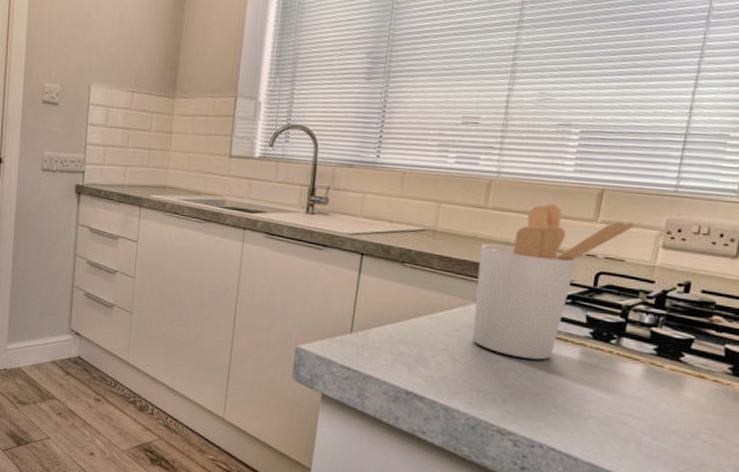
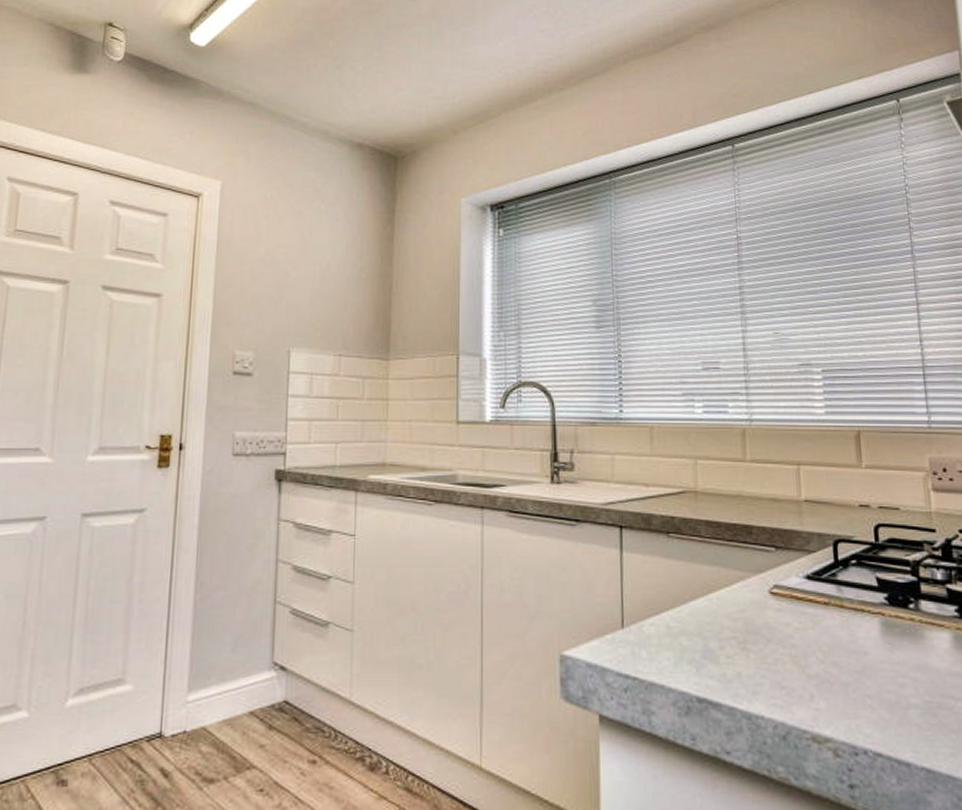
utensil holder: present [472,203,641,360] -> none [748,450,905,638]

